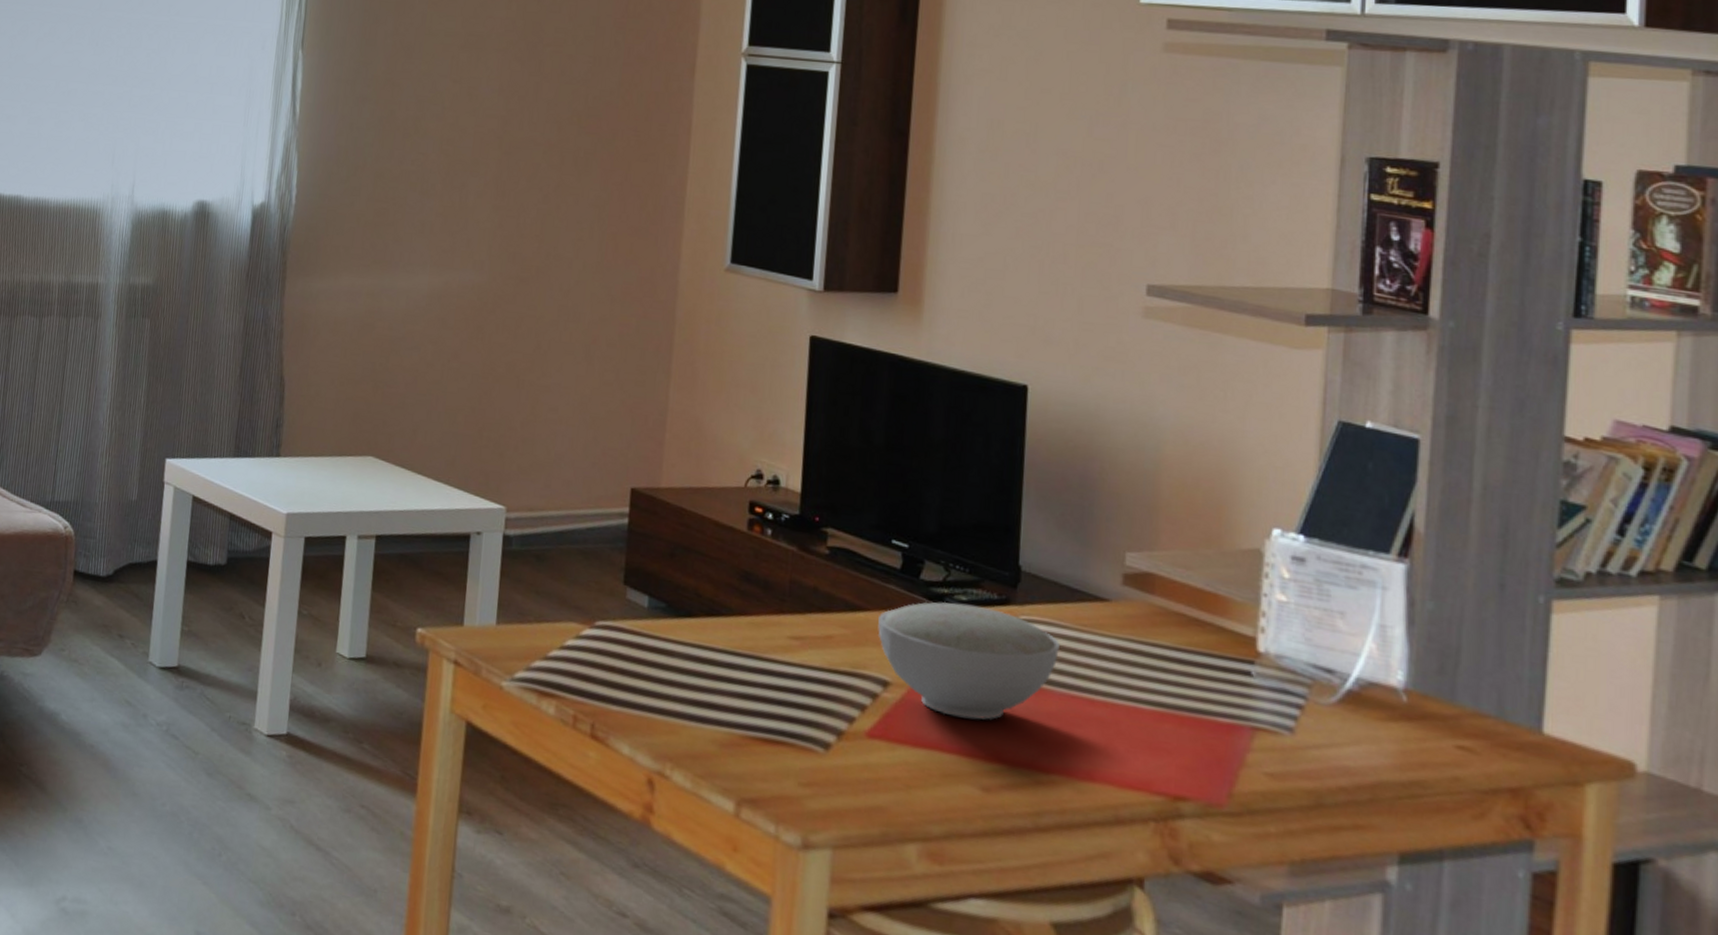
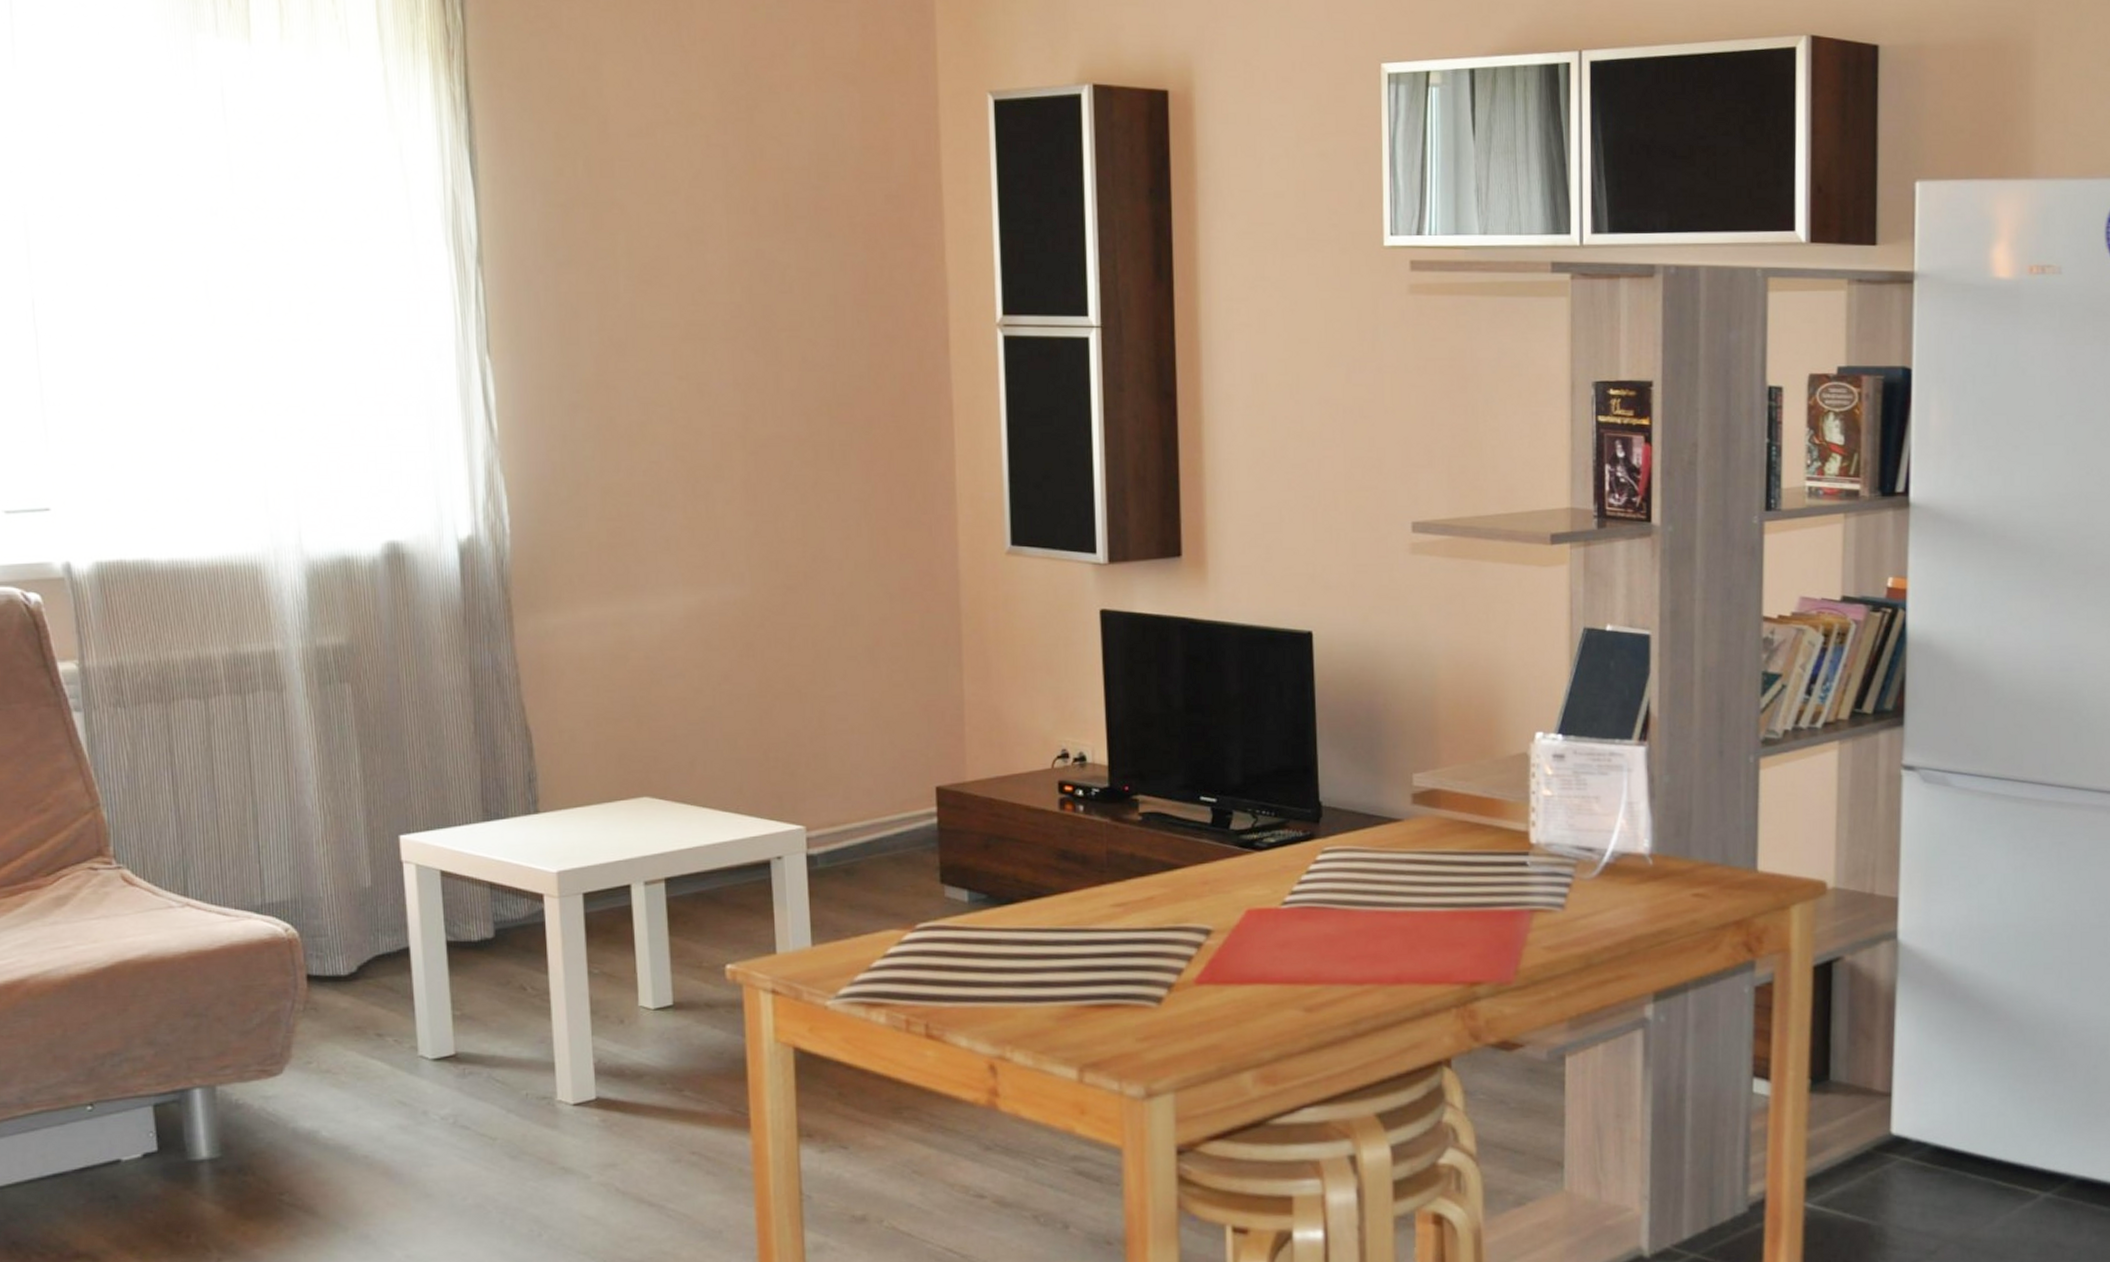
bowl: present [877,601,1059,721] -> none [1195,845,1362,950]

